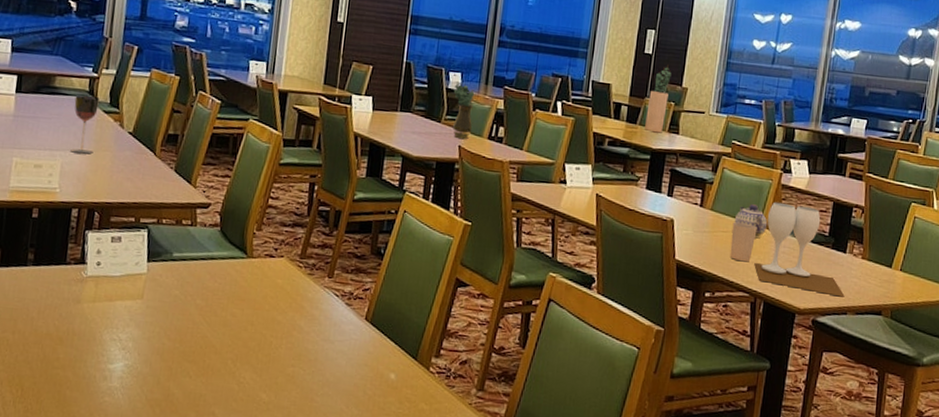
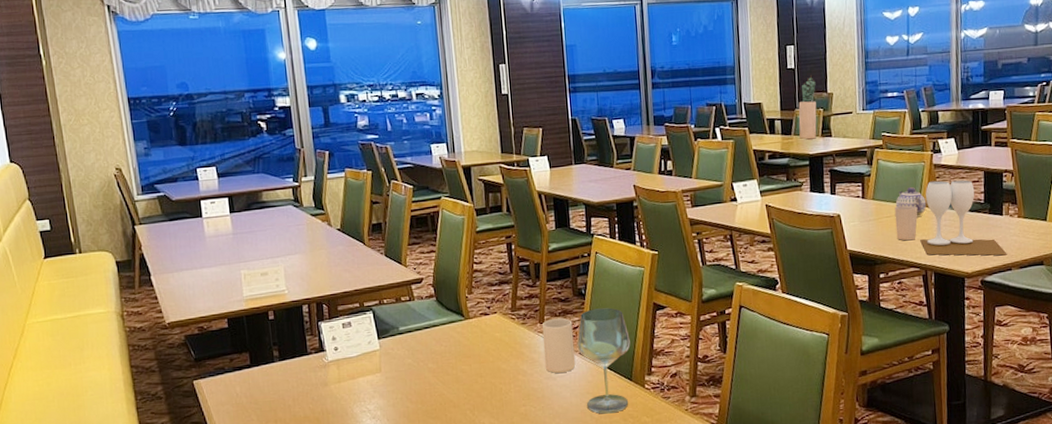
wineglass: present [70,95,100,154] -> none [283,203,310,257]
cup: none [324,275,364,338] -> present [542,318,576,374]
wine glass: none [361,272,424,393] -> present [576,308,630,414]
vase: present [453,81,474,140] -> none [619,127,643,179]

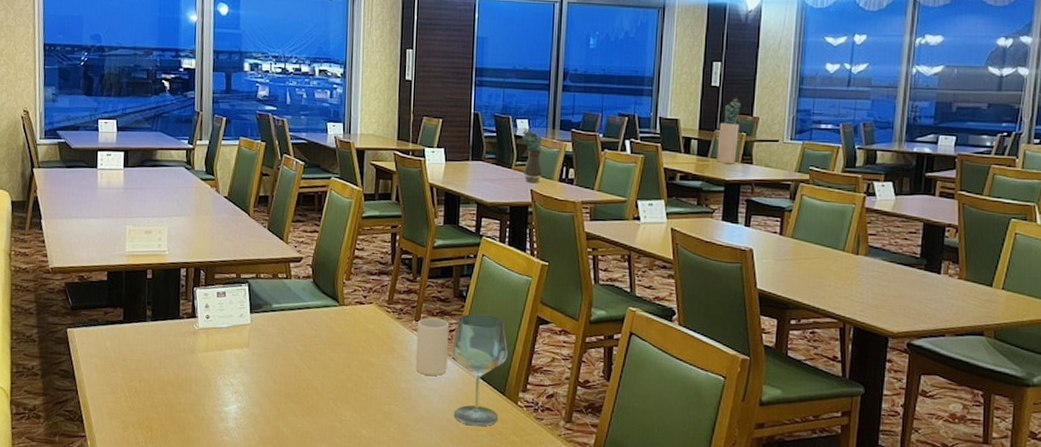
vase: none [619,127,643,179] -> present [521,128,543,184]
cup: present [894,205,918,241] -> none [814,248,842,288]
teapot: present [895,186,927,218] -> none [816,228,853,264]
wineglass: present [920,180,1007,256] -> none [841,226,942,319]

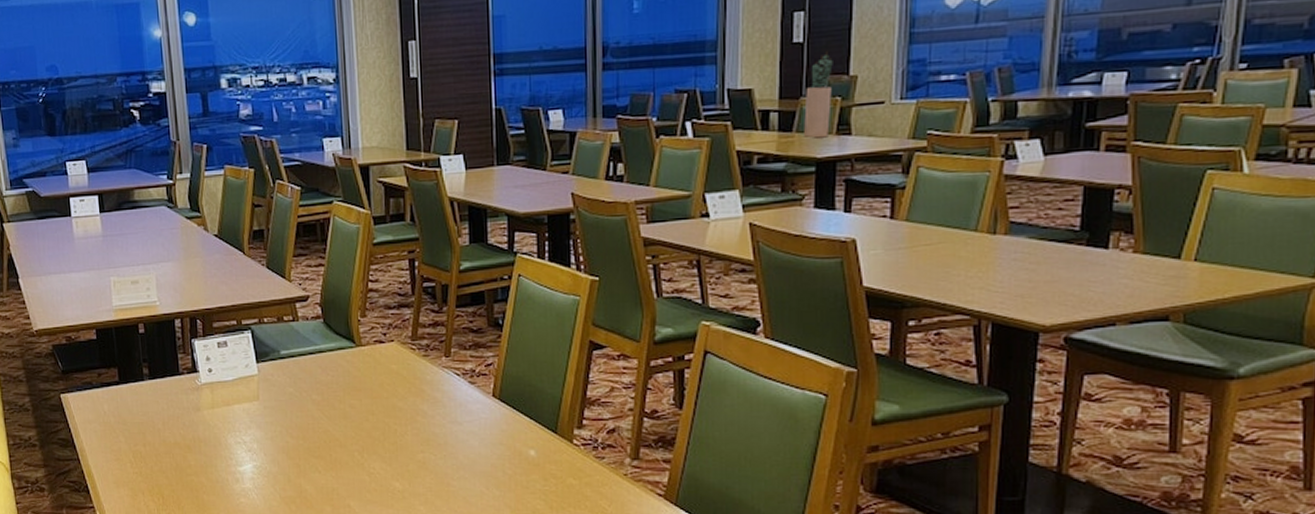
cup: present [415,317,450,377] -> none [447,351,487,418]
wine glass: present [451,313,508,427] -> none [489,343,557,471]
vase: present [521,128,543,184] -> none [556,120,585,186]

